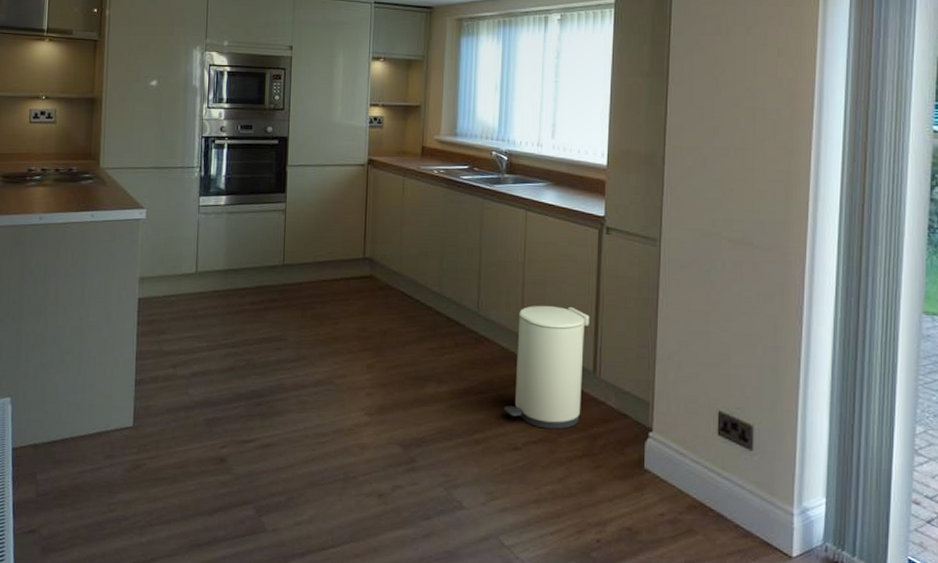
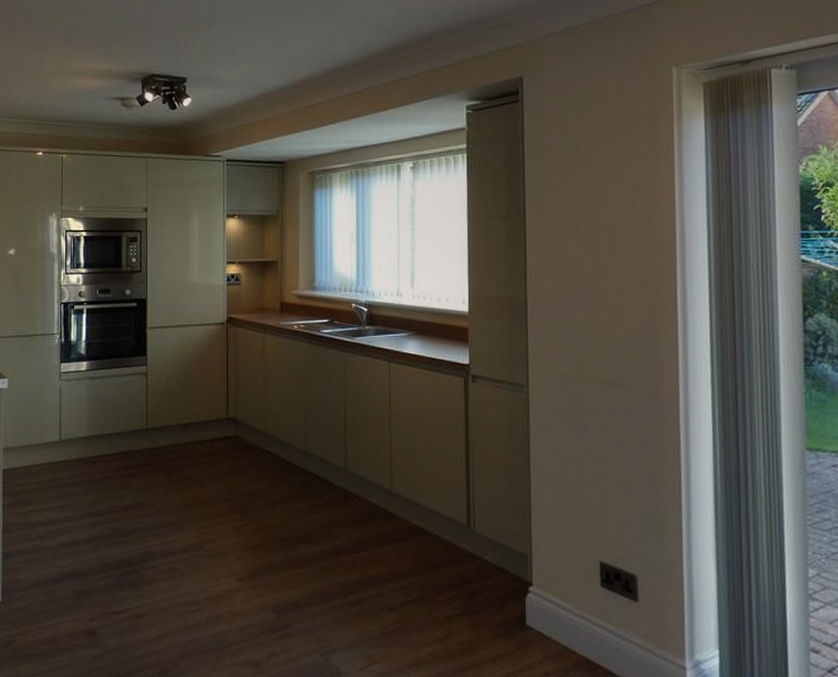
pedal bin: present [504,305,590,430] -> none [378,458,461,588]

